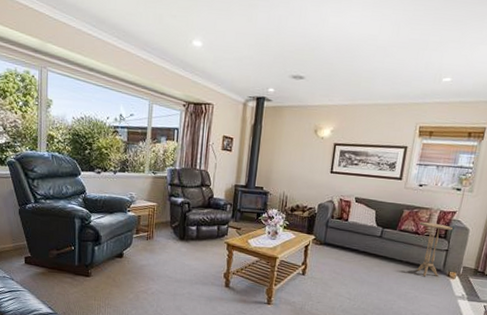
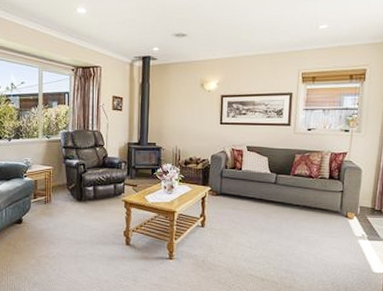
side table: present [416,221,453,277] -> none [312,165,345,220]

